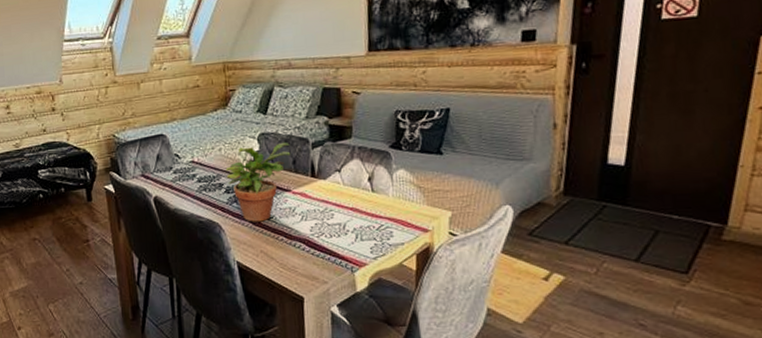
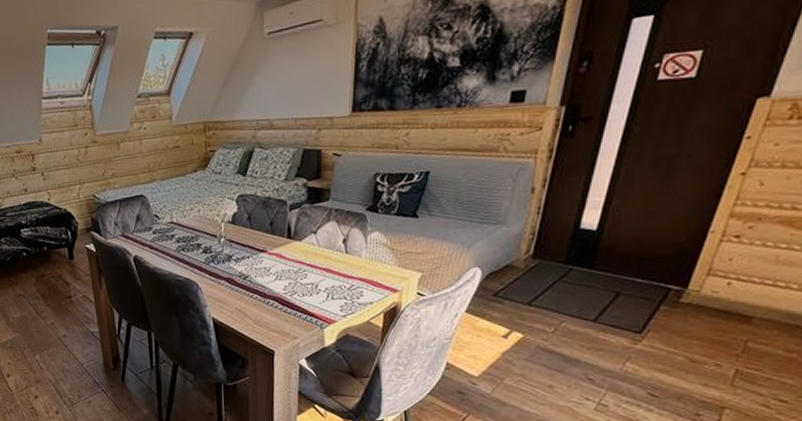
potted plant: present [225,142,291,222] -> none [203,203,269,281]

